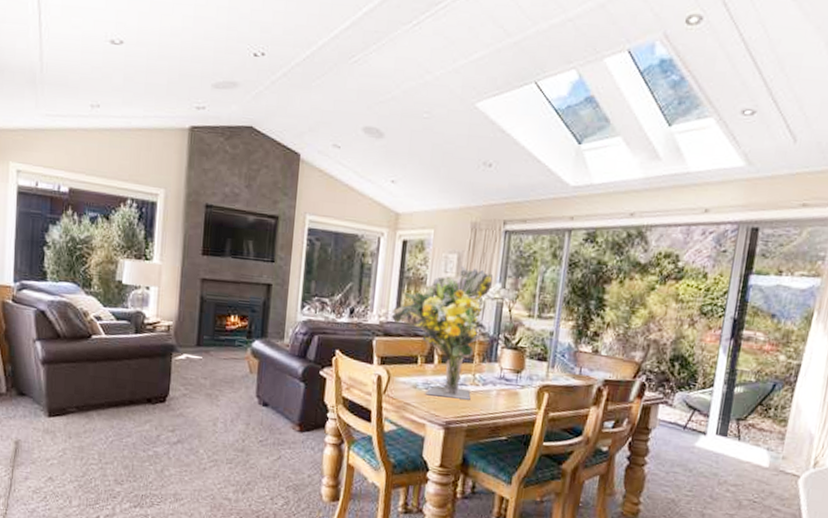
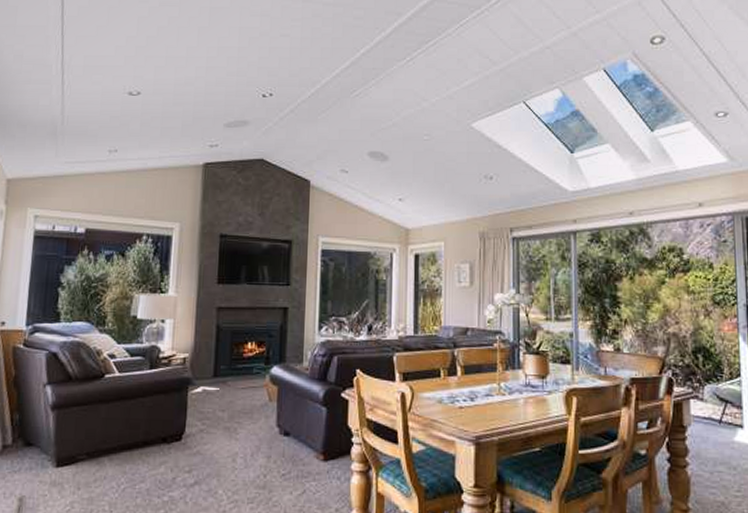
bouquet: present [391,266,494,400] -> none [409,275,507,411]

